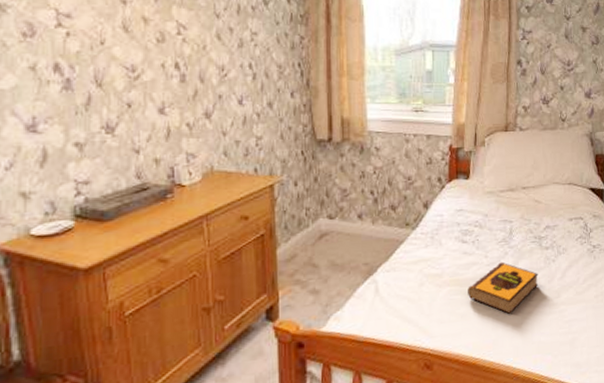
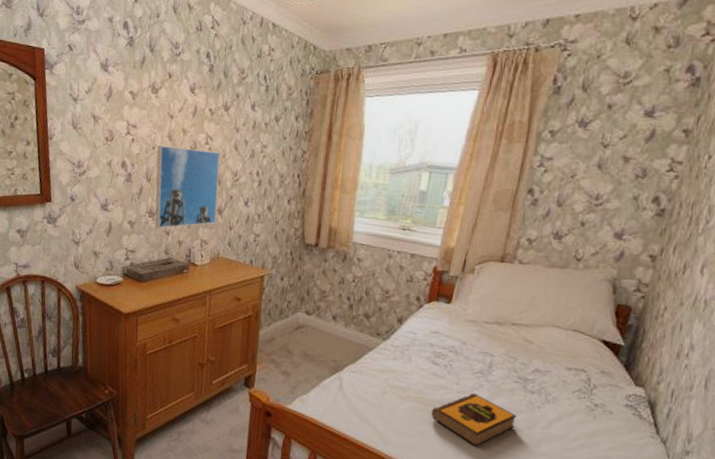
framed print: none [107,39,204,147] -> present [155,145,221,229]

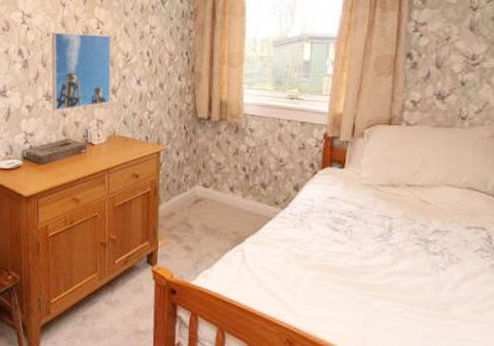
hardback book: present [431,392,517,446] -> none [337,257,422,314]

